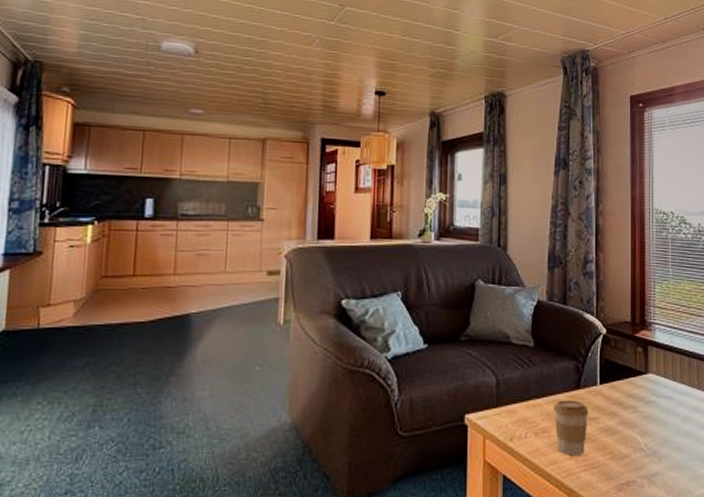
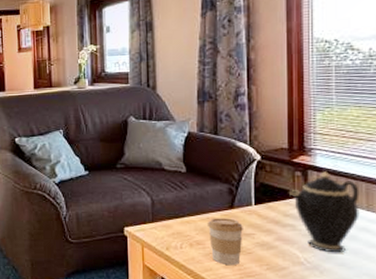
teapot: none [632,347,692,436] -> present [289,171,360,253]

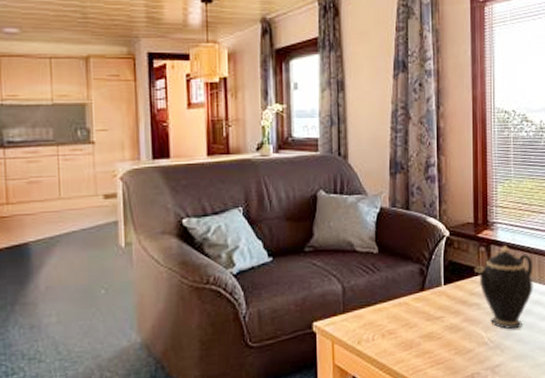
coffee cup: present [208,218,243,266] -> none [400,301,433,355]

